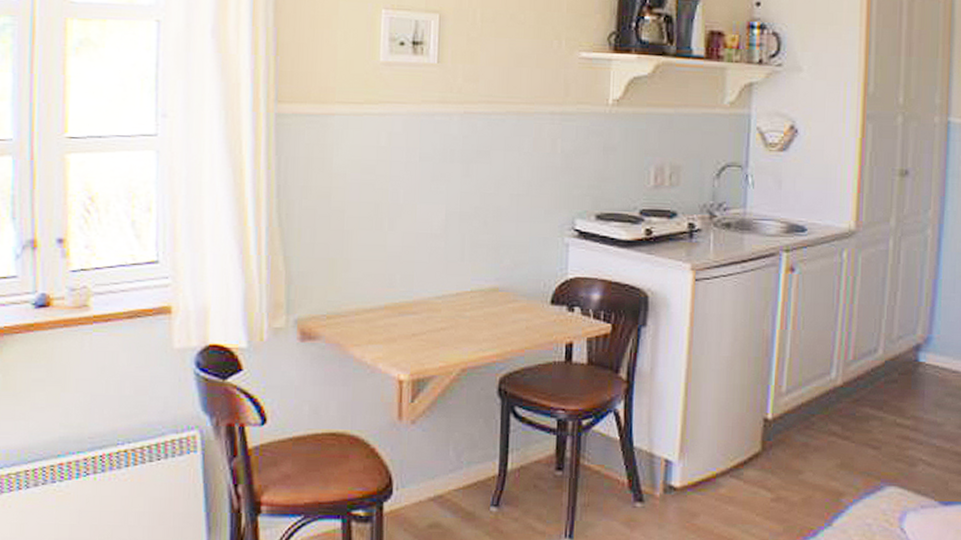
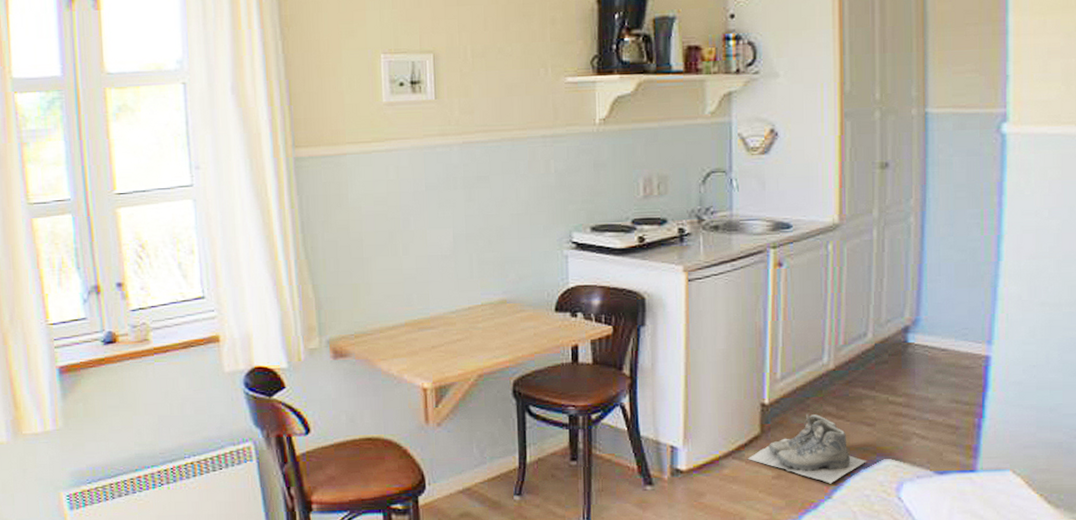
boots: none [746,432,871,510] -> present [747,414,867,484]

